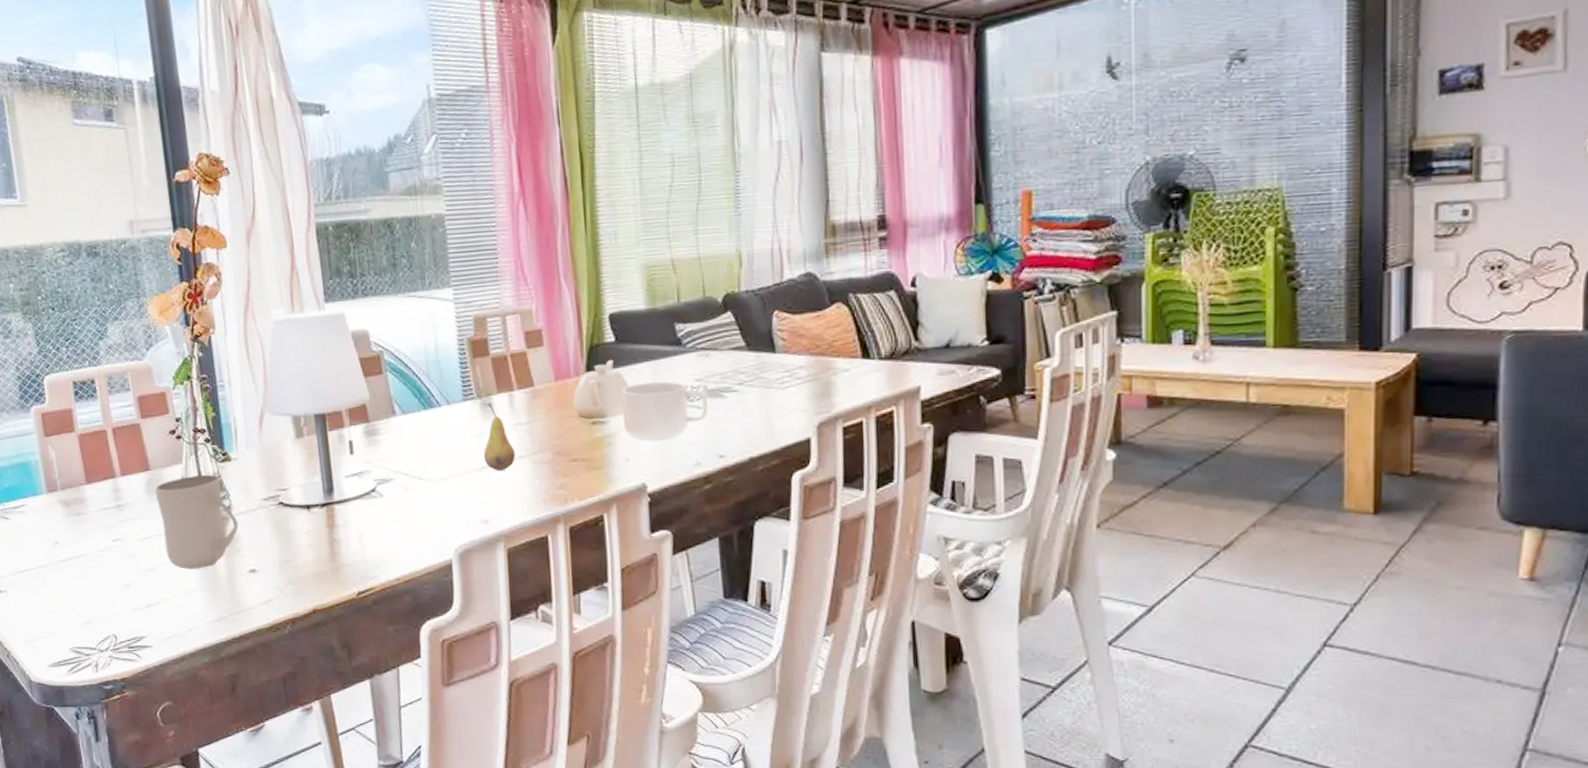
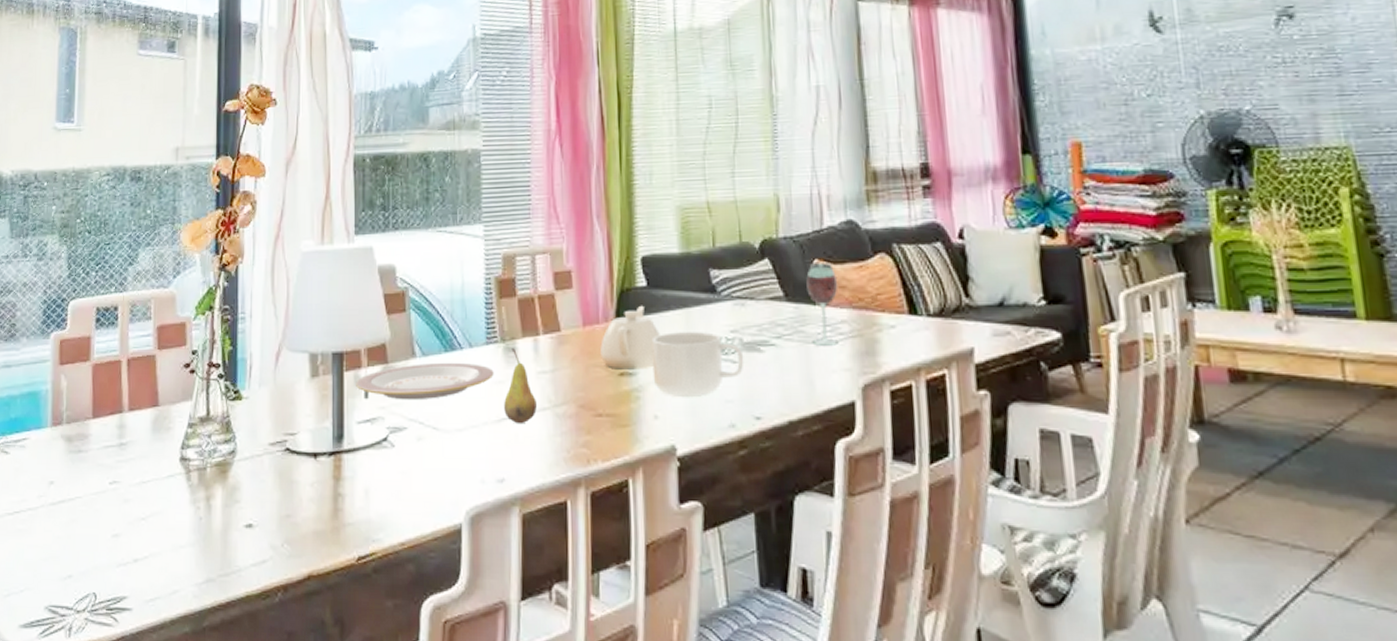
mug: present [154,475,239,570] -> none [160,414,241,521]
plate: none [340,418,473,455] -> present [356,362,494,400]
wineglass: none [767,314,797,390] -> present [806,263,839,346]

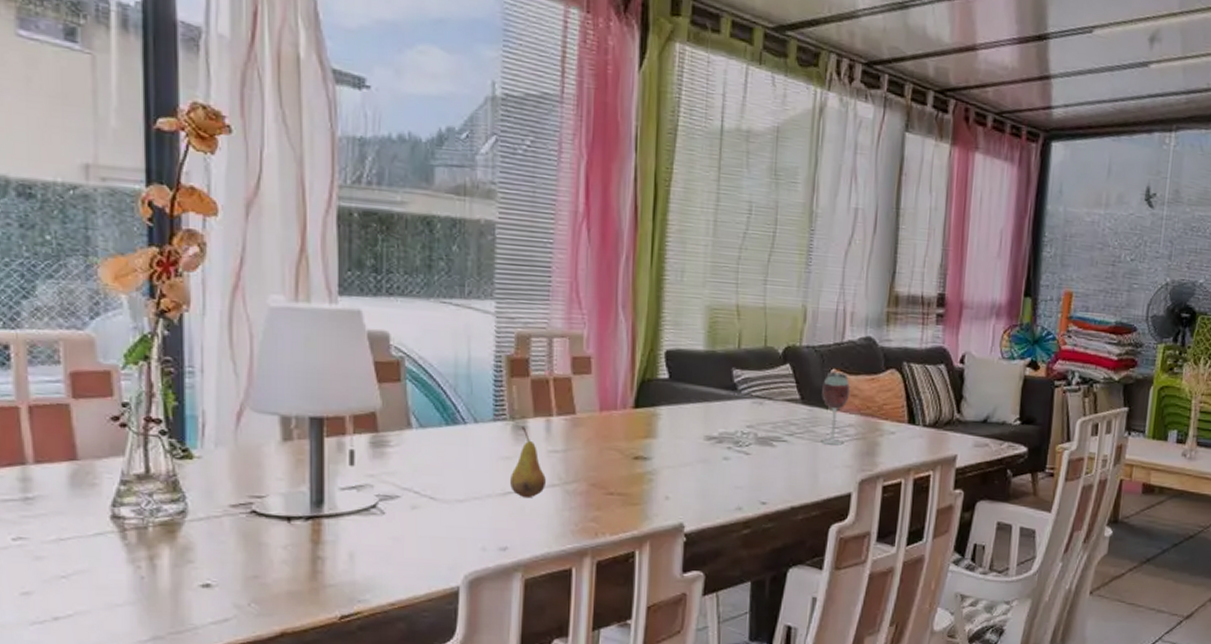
plate: present [356,362,494,400] -> none [339,434,501,470]
teapot: present [599,305,660,370] -> none [615,396,678,455]
cup: present [651,332,744,398] -> none [667,423,757,483]

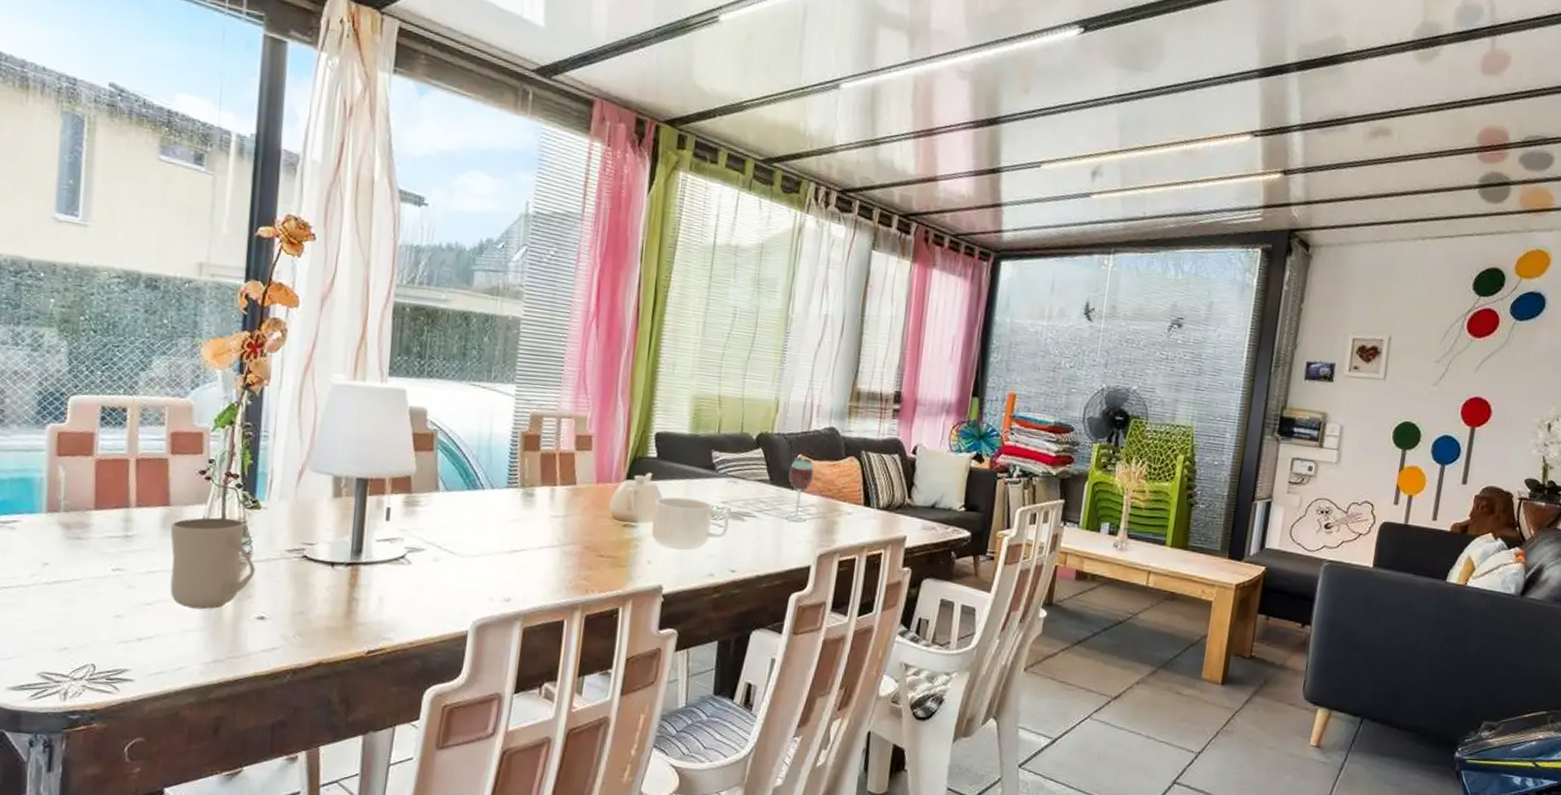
mug: none [81,471,194,580] -> present [170,517,256,610]
fruit: present [510,427,546,498] -> none [517,494,547,557]
teapot: none [615,396,678,455] -> present [608,472,663,524]
cup: none [667,423,757,483] -> present [651,497,729,551]

